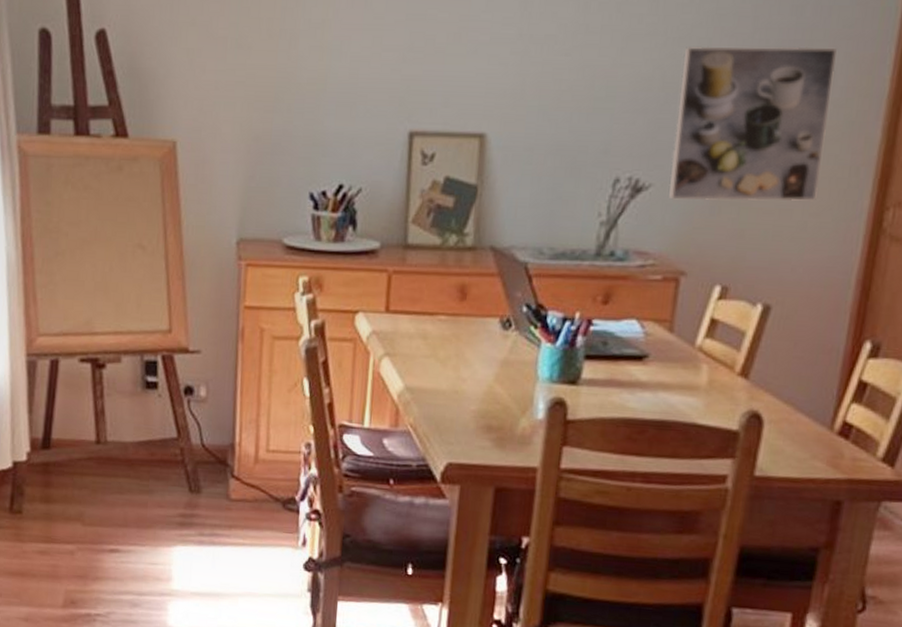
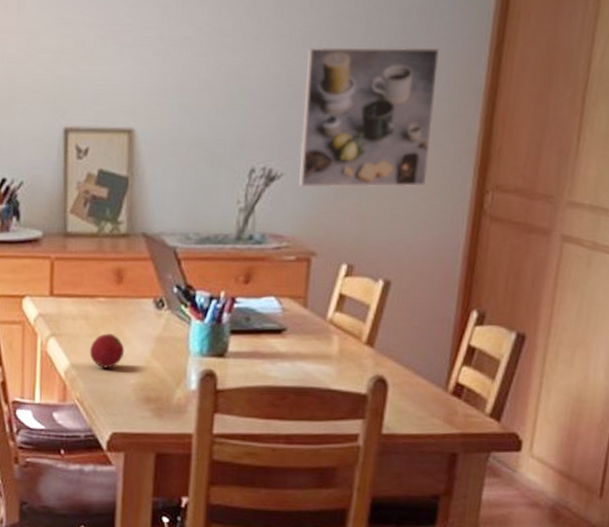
apple: none [426,354,465,393] -> present [89,333,125,368]

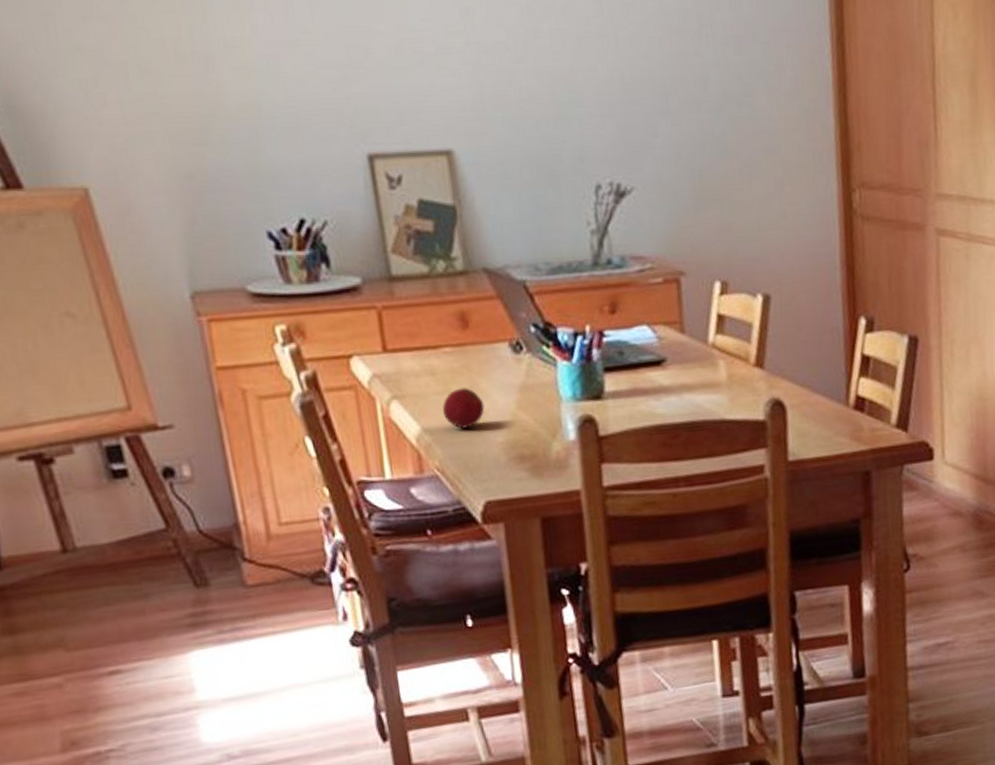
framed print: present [298,47,439,188] -> none [637,41,790,201]

